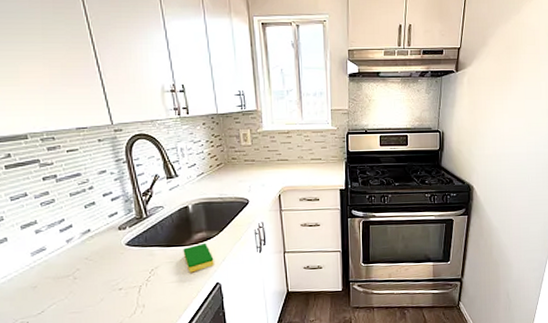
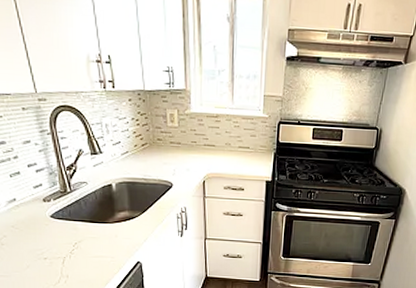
dish sponge: present [183,242,214,273] -> none [106,222,136,250]

